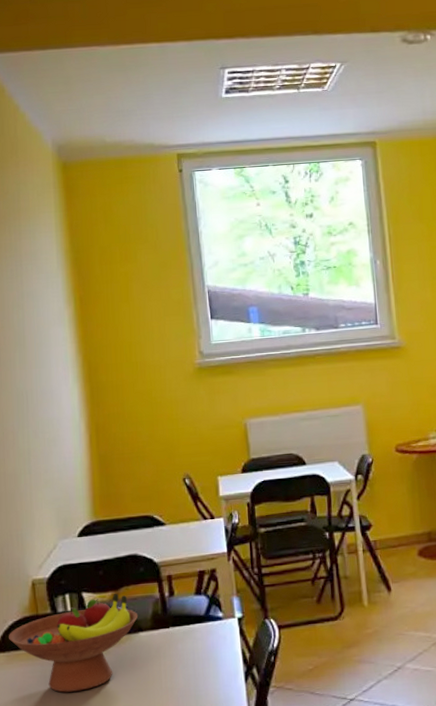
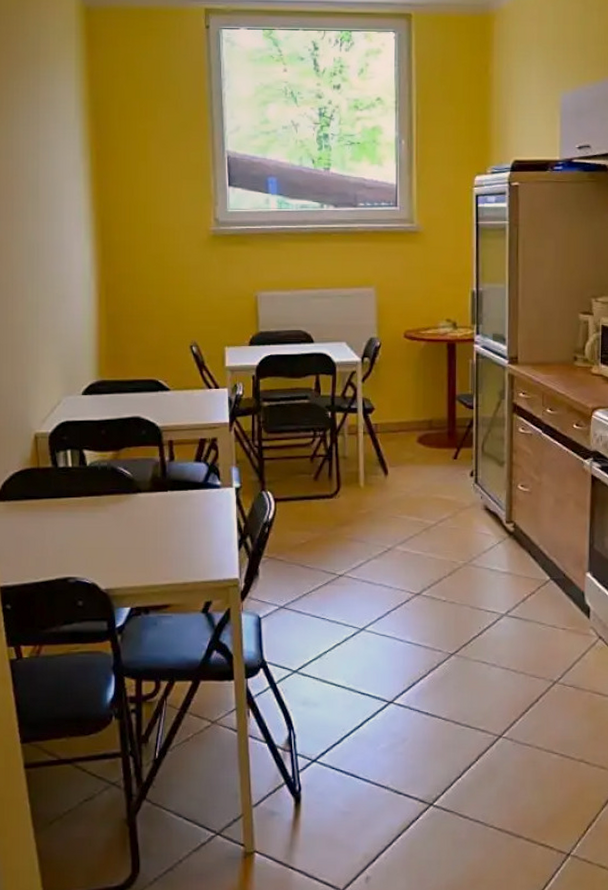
fruit bowl: present [9,593,139,693] -> none [9,453,138,545]

